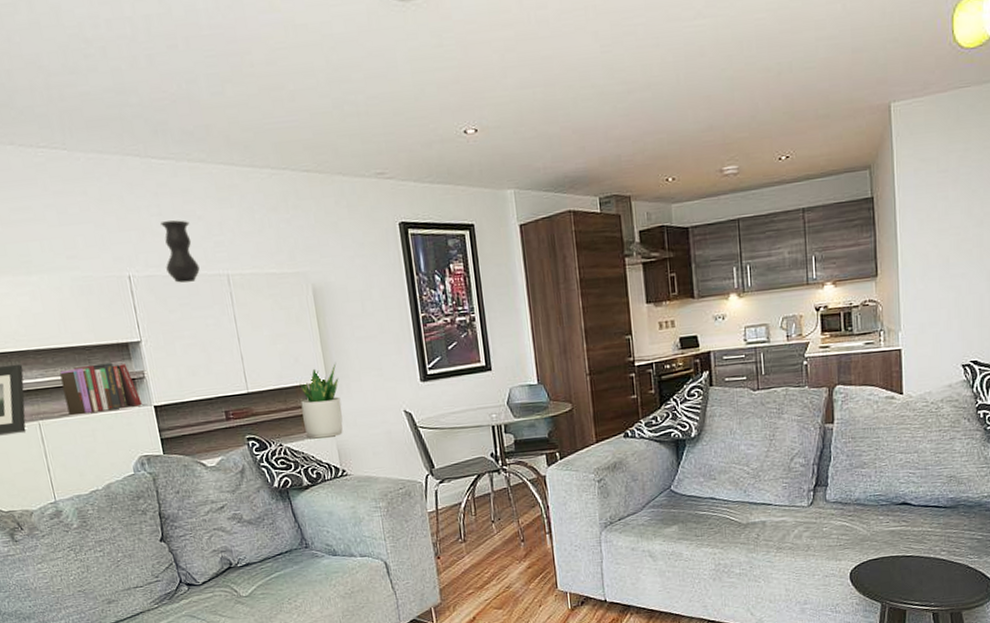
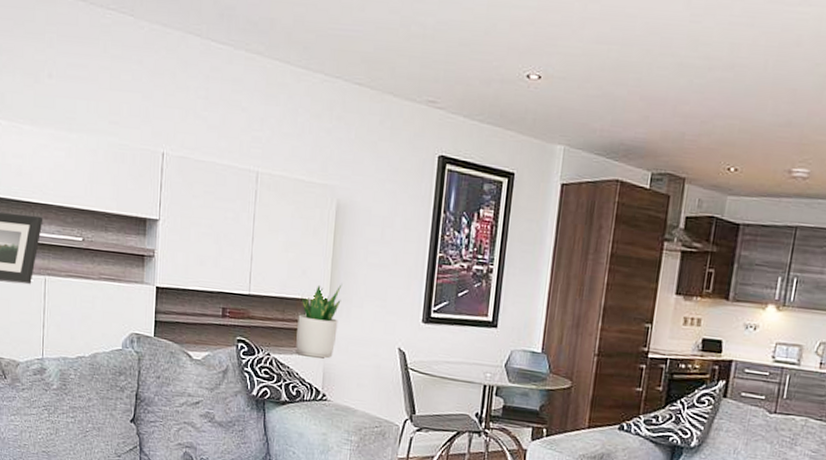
books: present [59,362,142,415] -> none [75,231,146,284]
vase: present [160,220,200,283] -> none [200,106,233,172]

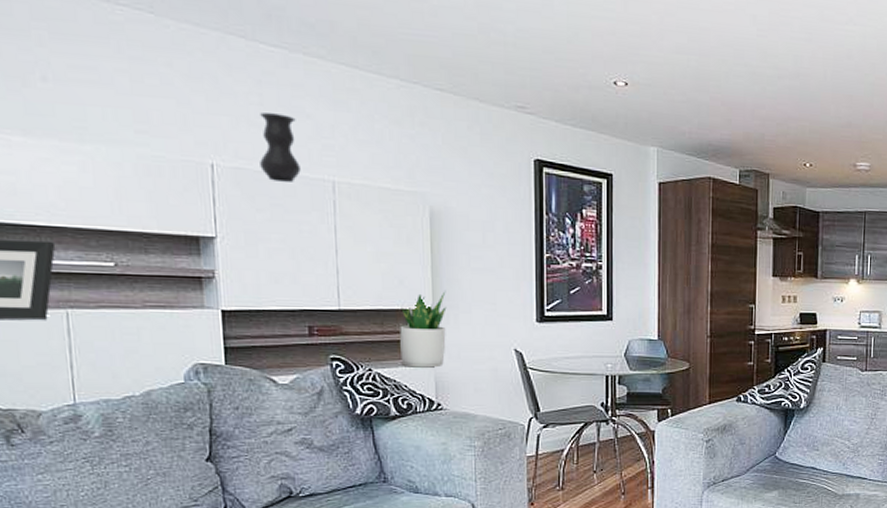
vase: none [200,106,233,172] -> present [260,113,301,182]

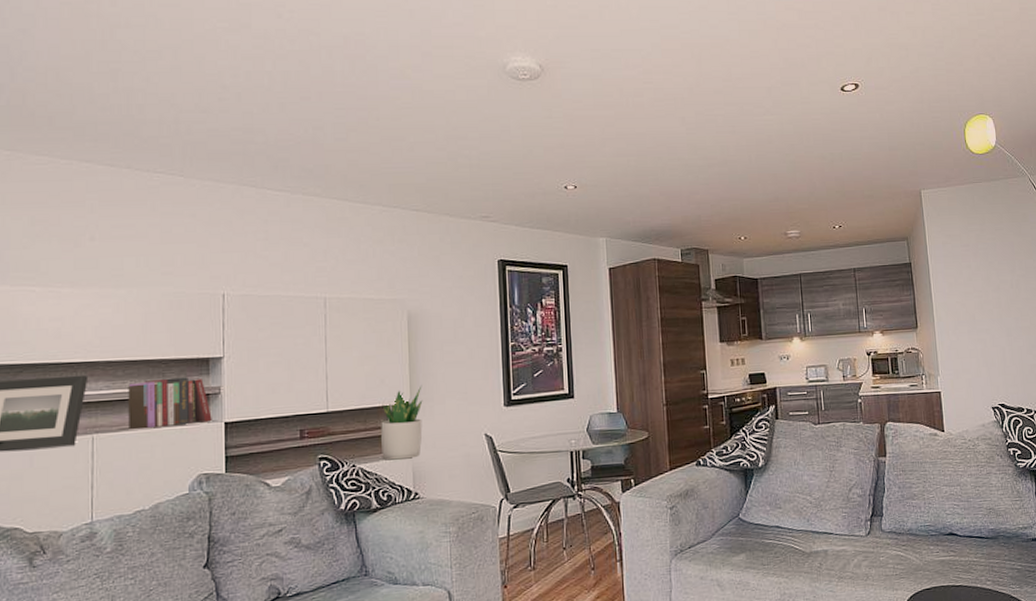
books: none [104,254,207,309] -> present [128,377,212,430]
vase: present [260,113,301,182] -> none [263,245,297,303]

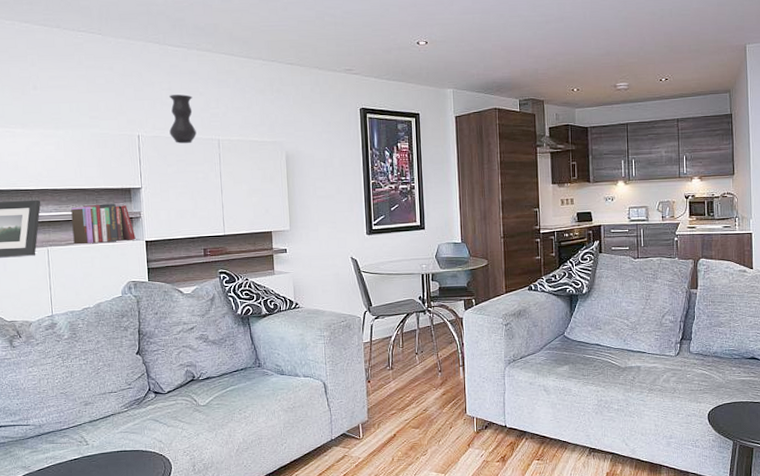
vase: none [263,245,297,303] -> present [169,94,197,143]
planter: present [381,384,423,460] -> none [267,214,301,276]

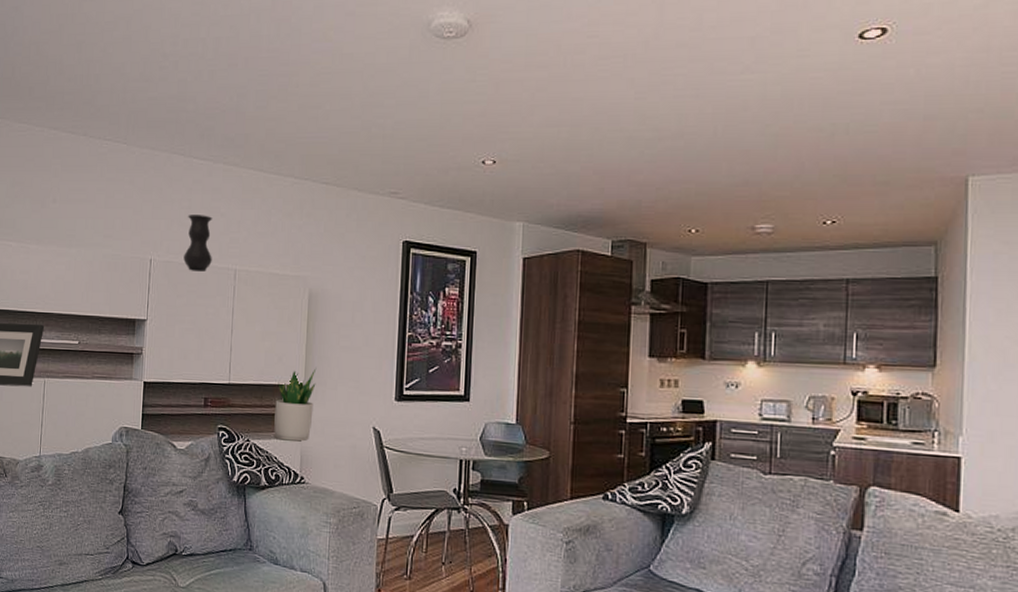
books: present [71,203,136,245] -> none [71,334,134,380]
planter: none [267,214,301,276] -> present [274,367,317,442]

